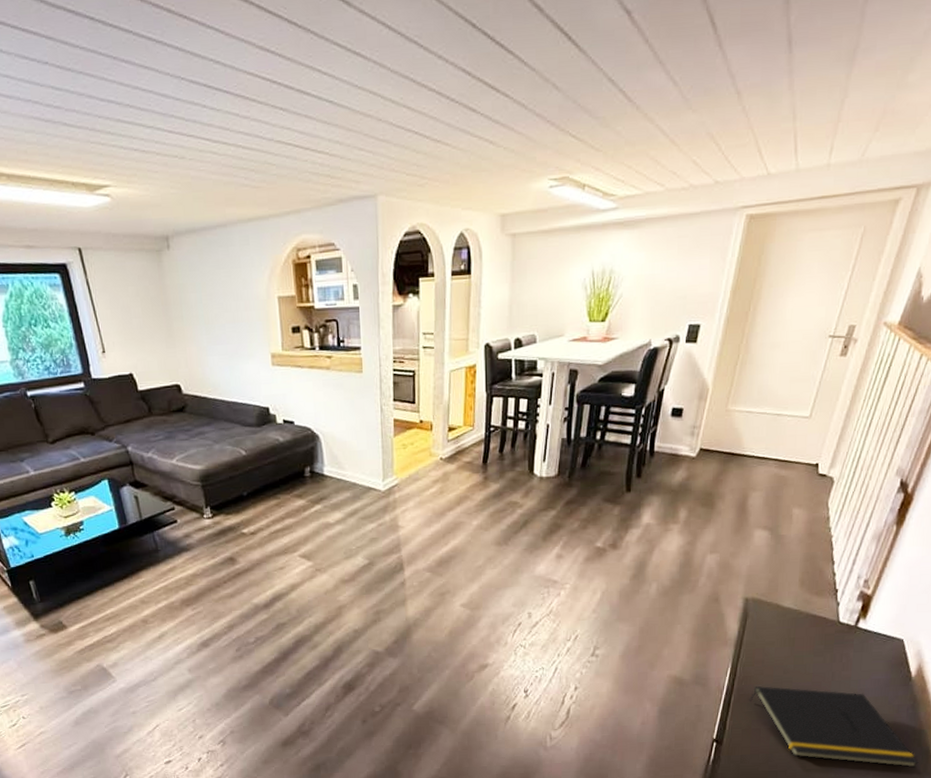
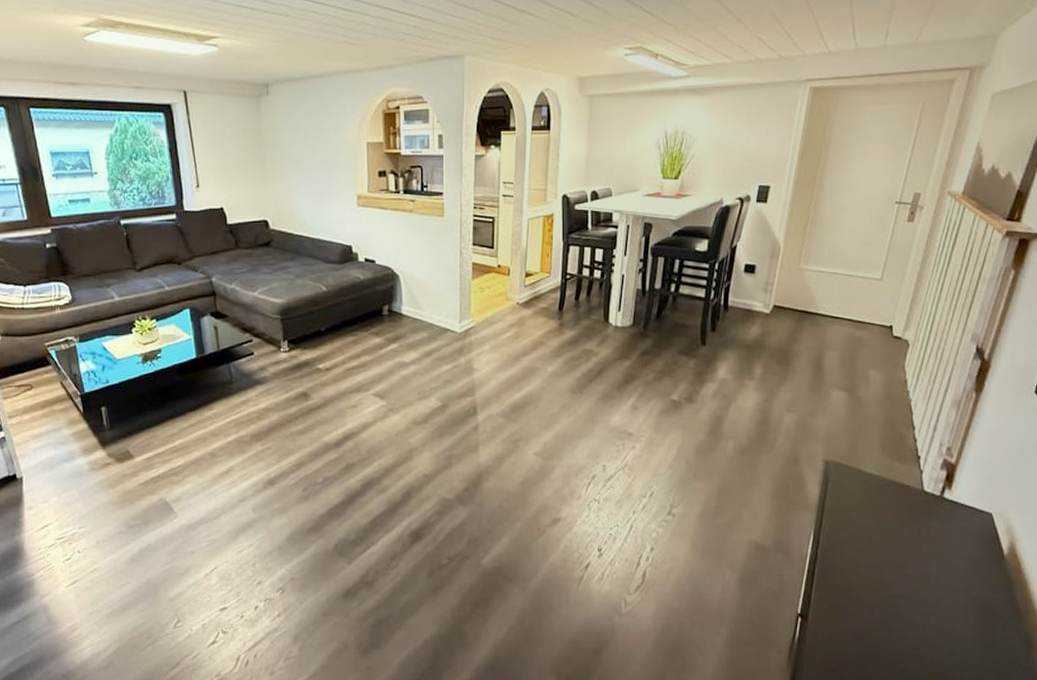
notepad: present [749,686,919,768] -> none [834,557,1019,658]

